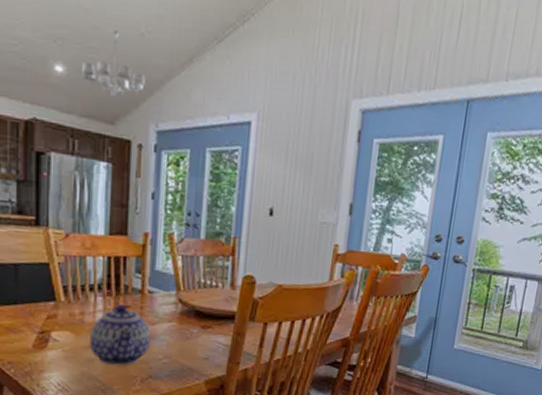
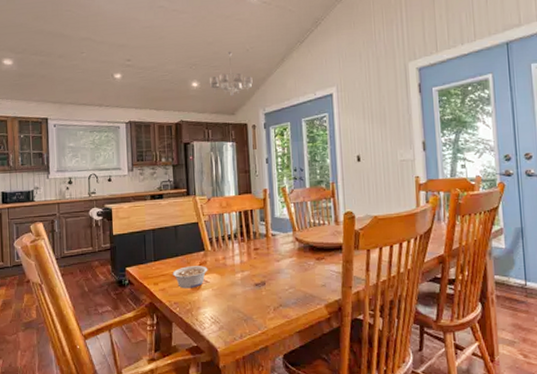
legume: none [7,318,59,347] -> present [172,266,208,289]
teapot: present [90,304,151,366] -> none [231,247,278,299]

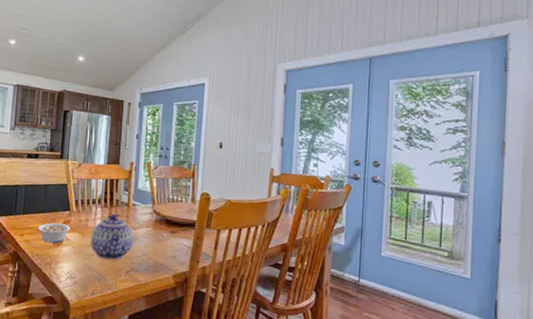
chandelier: present [209,51,253,96] -> none [94,32,134,74]
teapot: none [231,247,278,299] -> present [91,213,134,261]

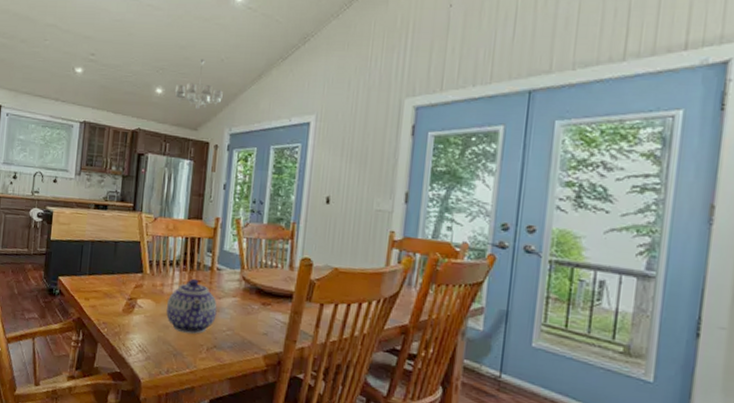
legume: present [37,223,71,244] -> none [105,286,144,311]
chandelier: none [94,32,134,74] -> present [174,58,223,110]

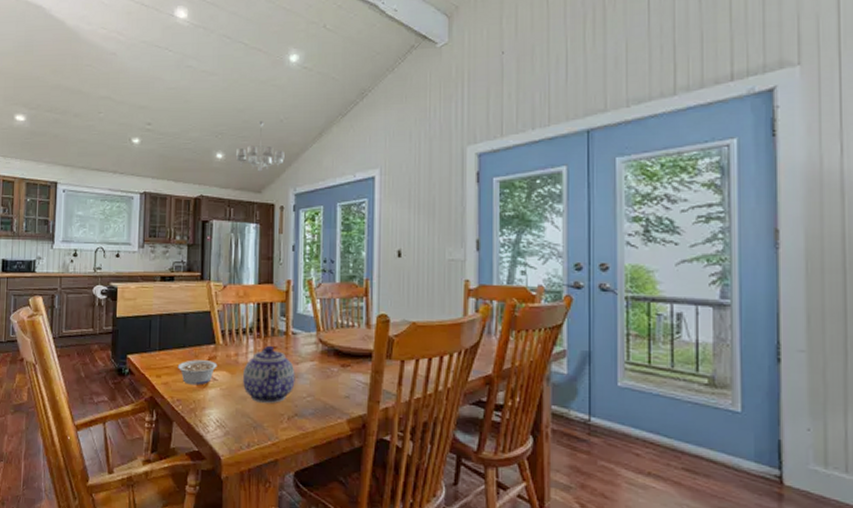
legume: none [105,286,144,311] -> present [177,360,218,385]

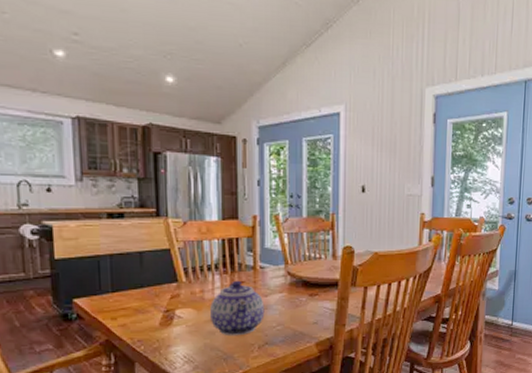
legume: present [177,360,218,385] -> none [135,299,182,325]
chandelier: present [235,120,285,172] -> none [189,42,245,101]

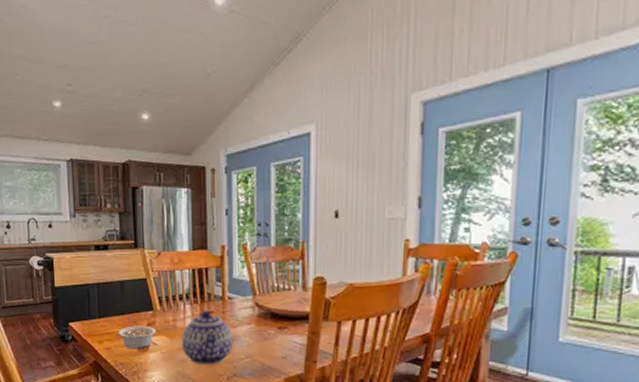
legume: none [135,299,182,325] -> present [118,326,157,350]

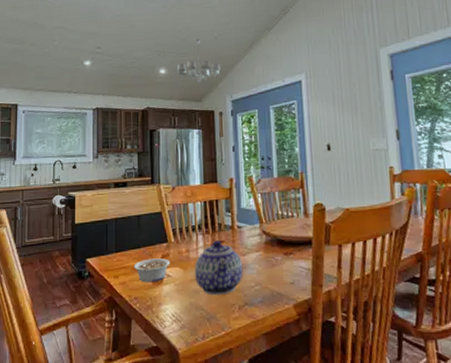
chandelier: none [162,75,214,133] -> present [176,38,220,83]

